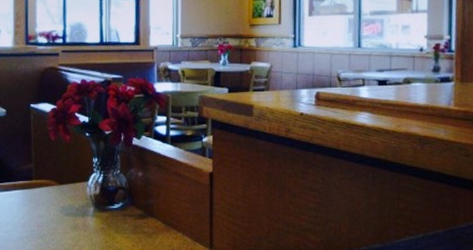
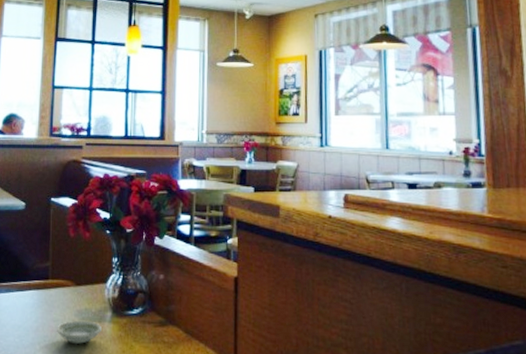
saucer: none [43,215,85,238] -> present [57,320,102,345]

